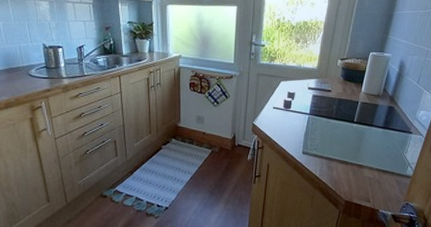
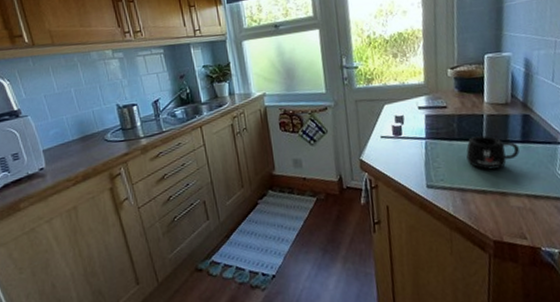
mug: none [338,118,380,146] -> present [466,135,520,170]

